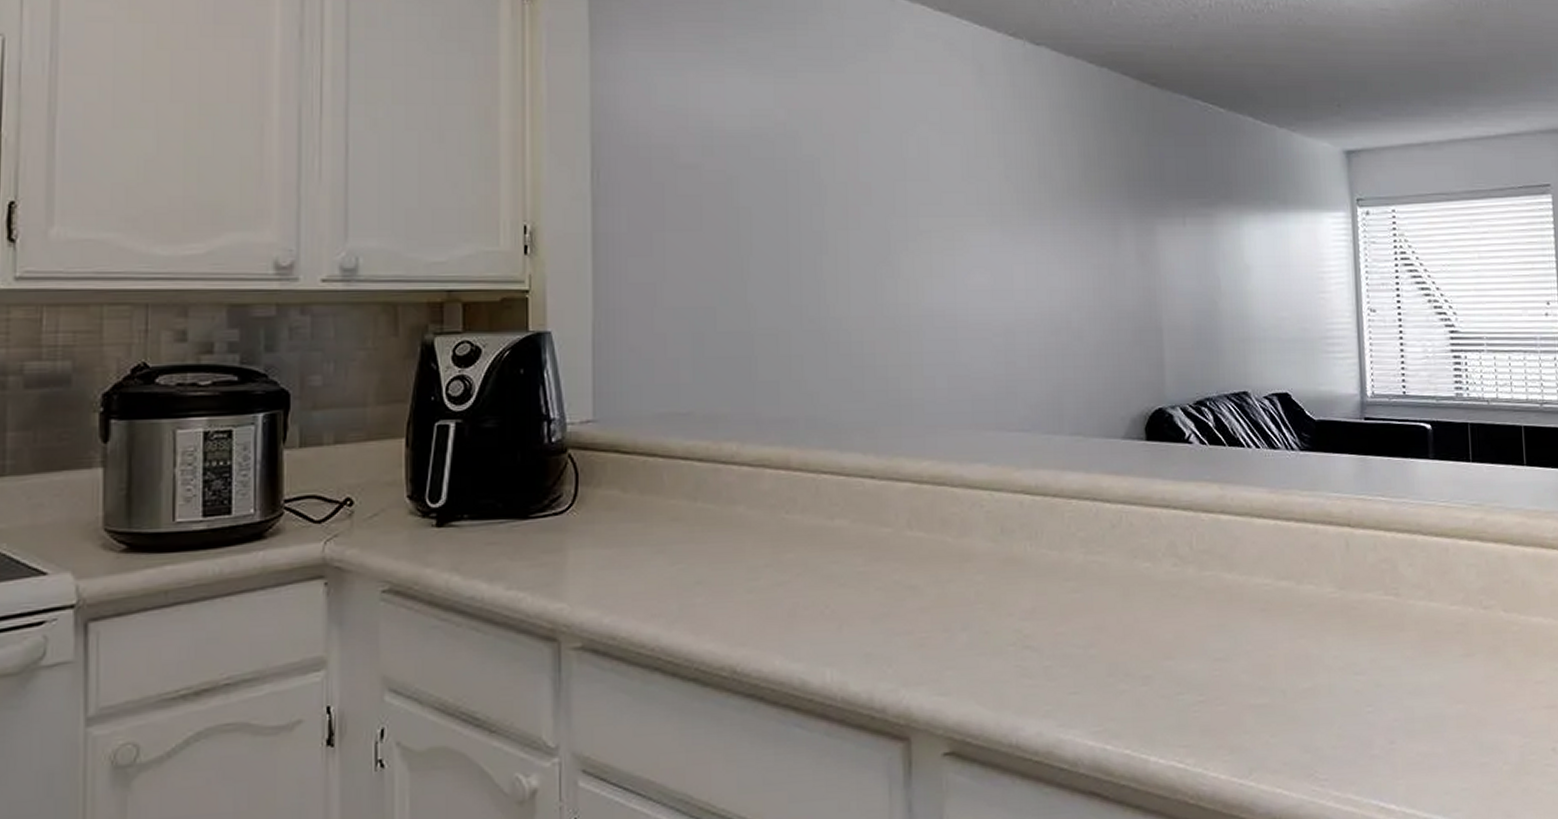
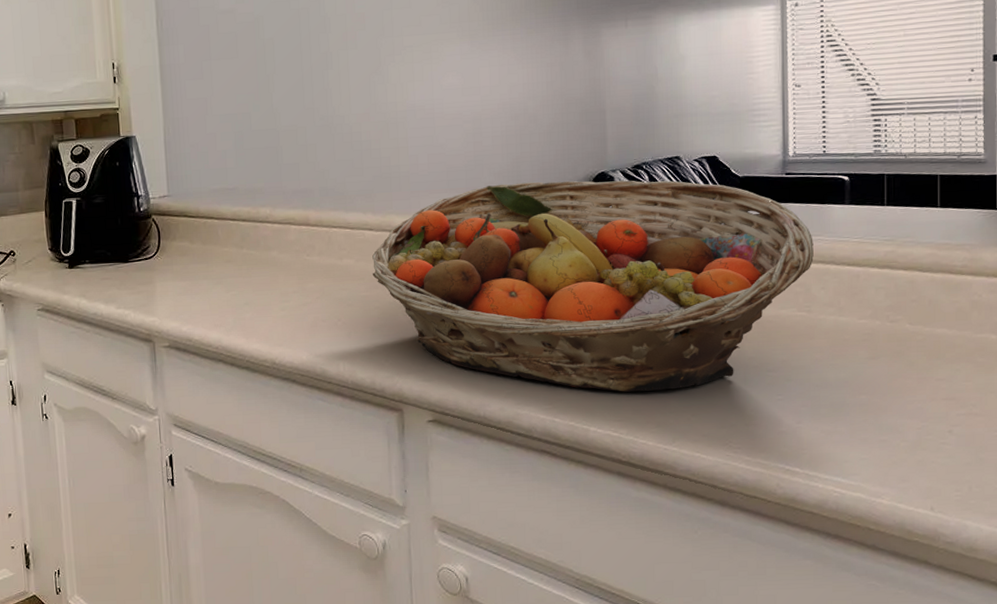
fruit basket: none [873,418,1399,706] -> present [372,180,814,392]

